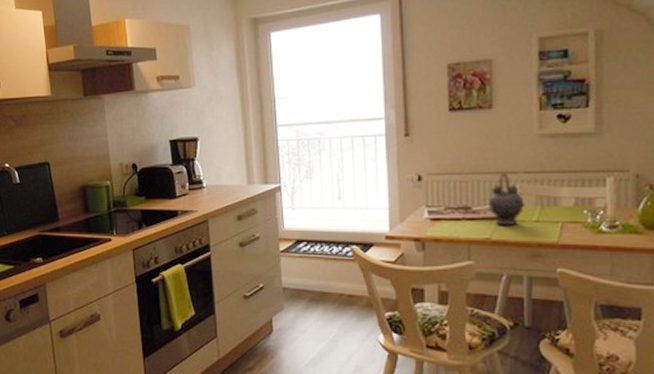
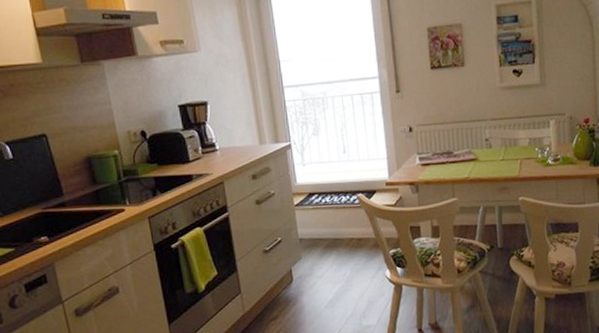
teapot: present [489,172,526,225] -> none [466,120,494,165]

